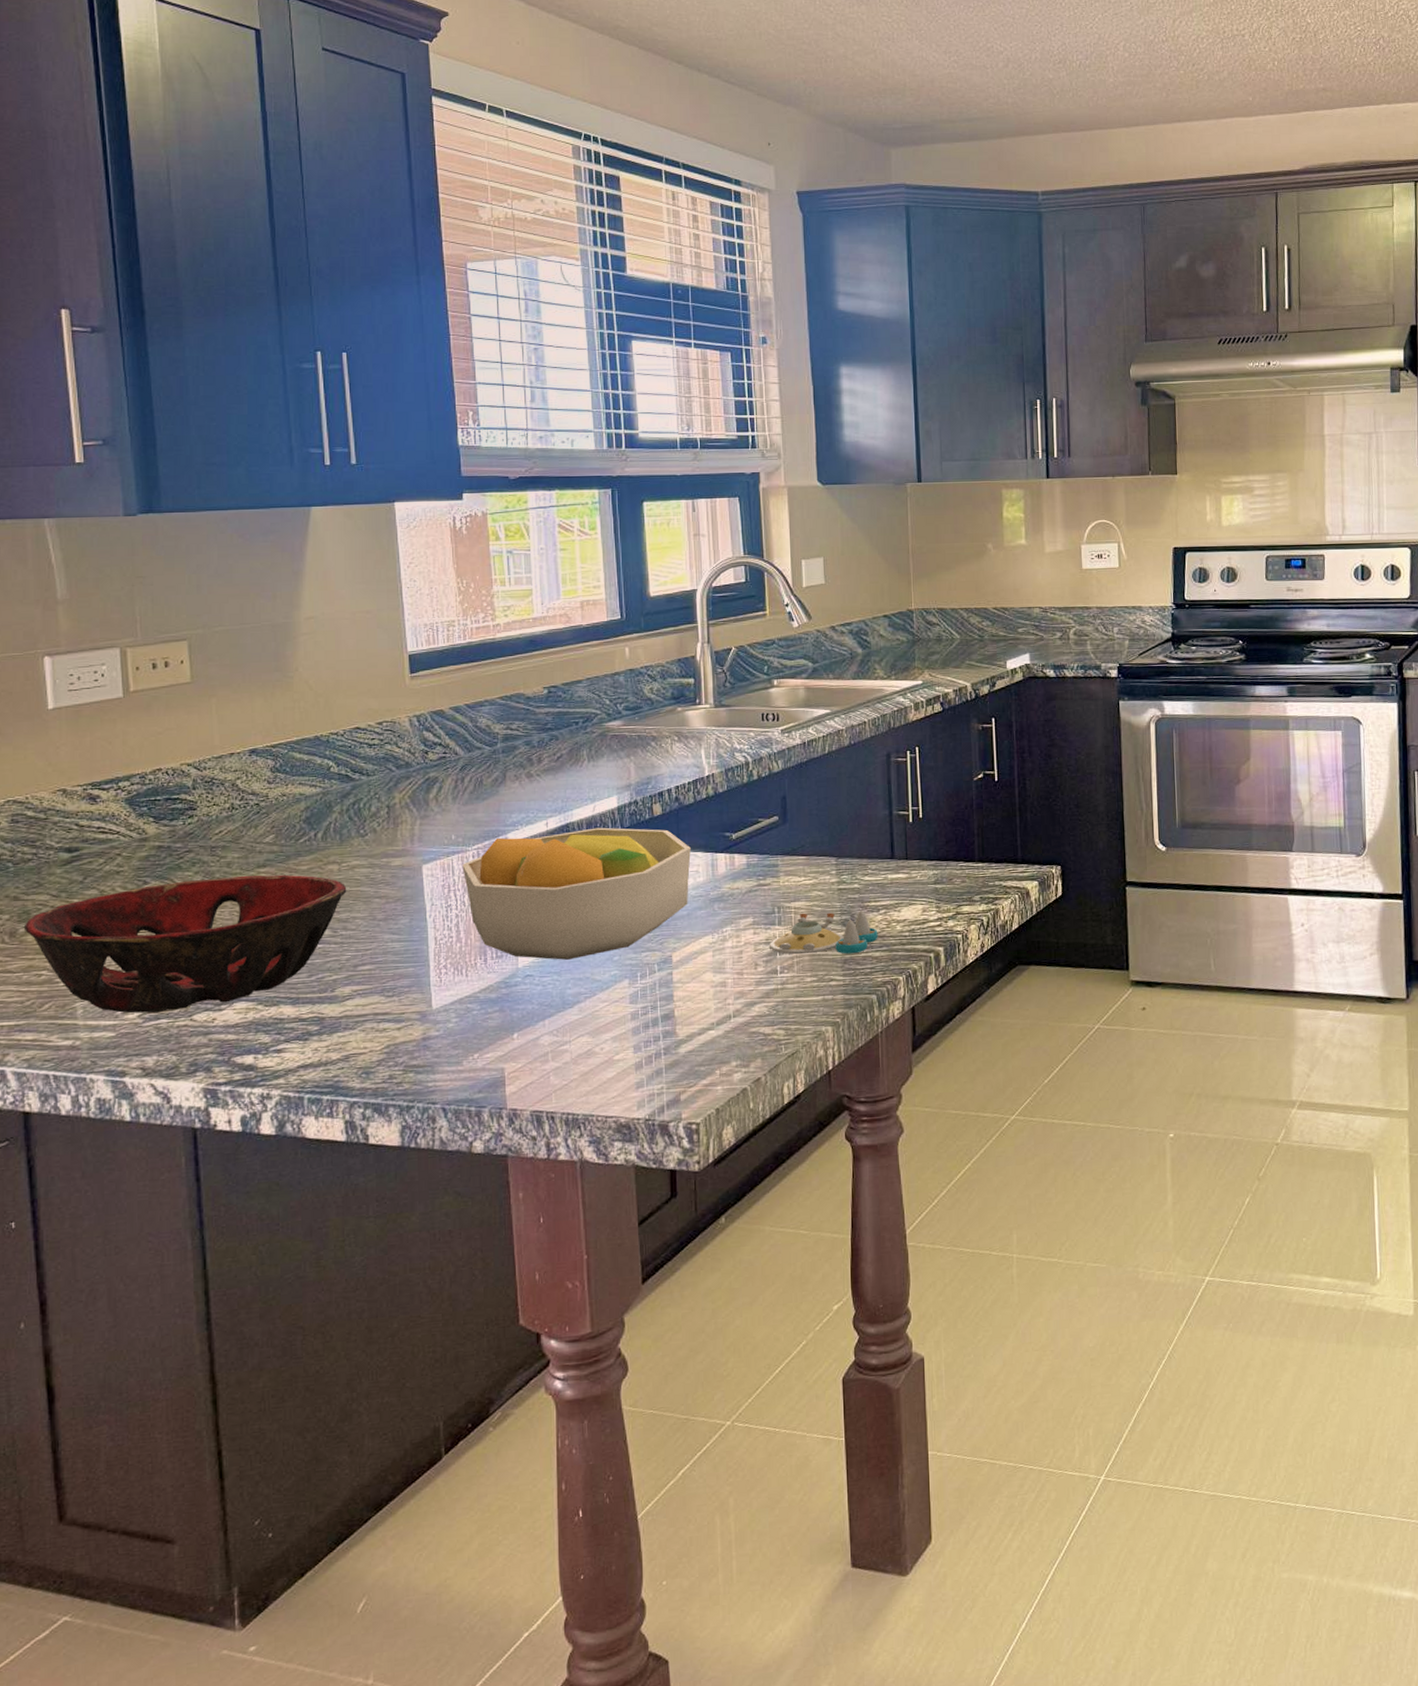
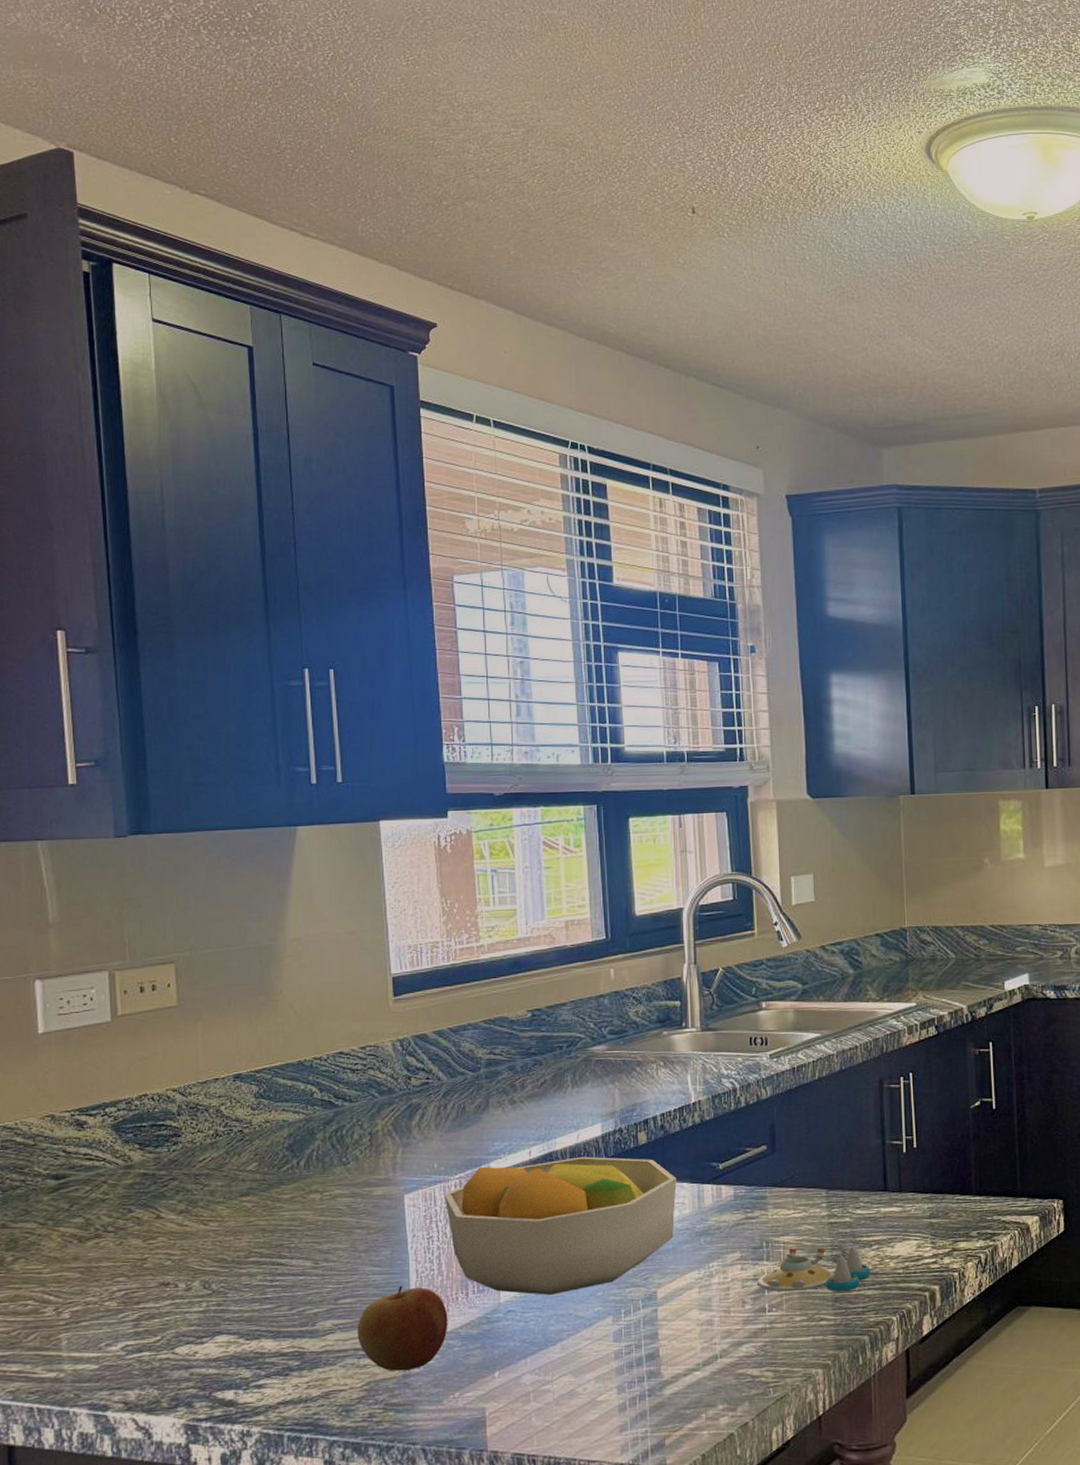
decorative bowl: present [23,874,347,1014] -> none [11,1203,329,1346]
apple: none [376,953,467,1035] -> present [357,1286,448,1371]

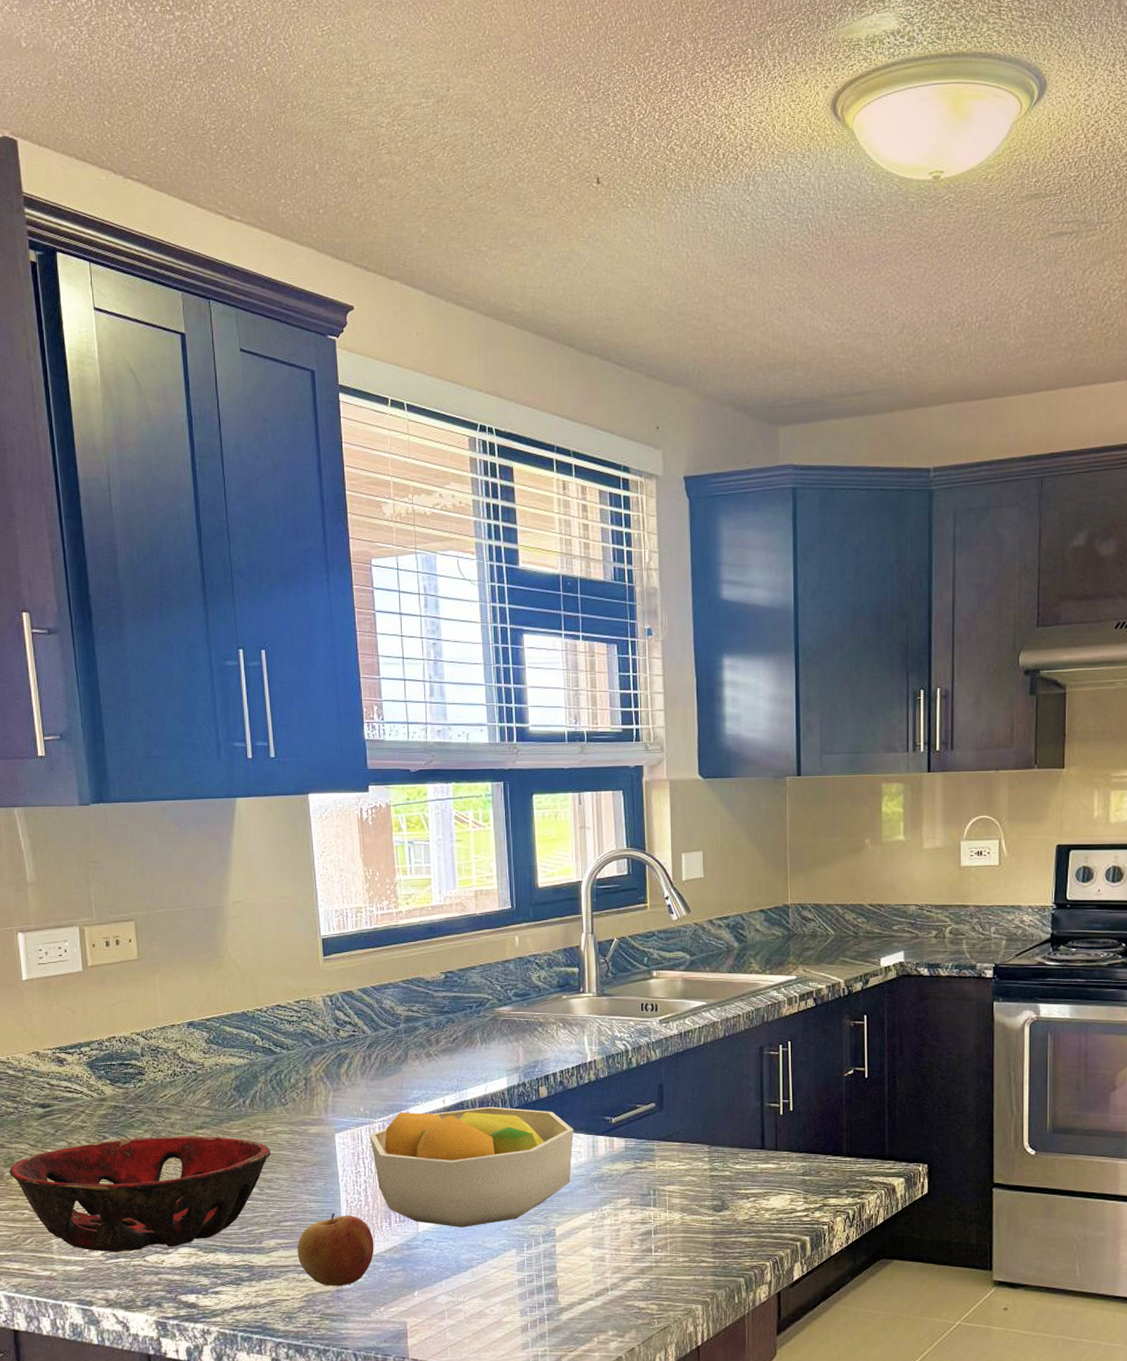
decorative bowl: none [11,1203,329,1346] -> present [9,1135,271,1253]
salt and pepper shaker set: present [756,1246,871,1292] -> none [644,1196,747,1238]

